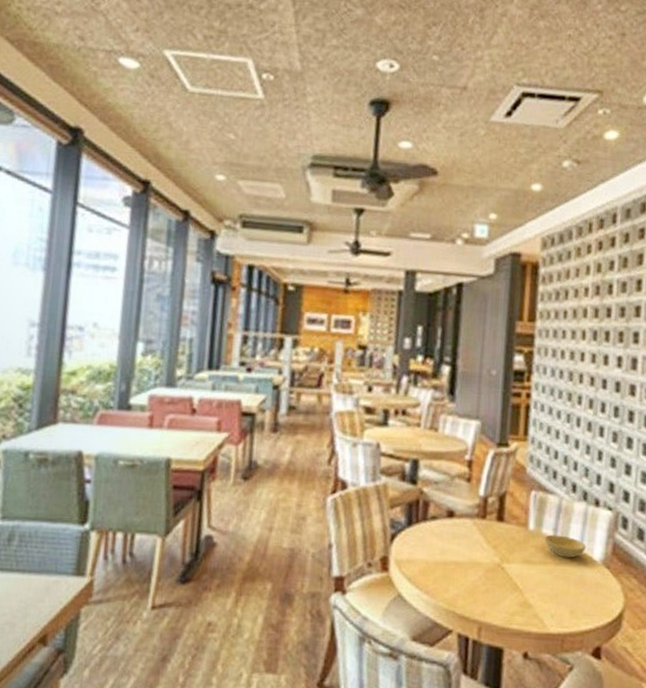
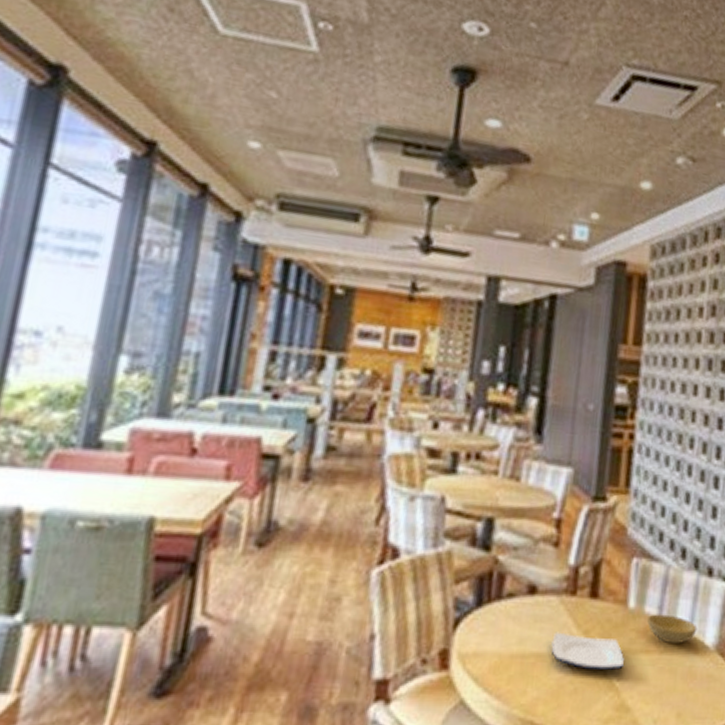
plate: none [467,546,526,576] -> present [551,632,624,671]

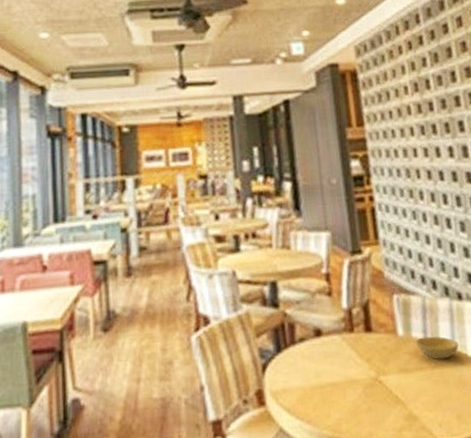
plate: present [551,632,624,671] -> none [342,362,404,390]

